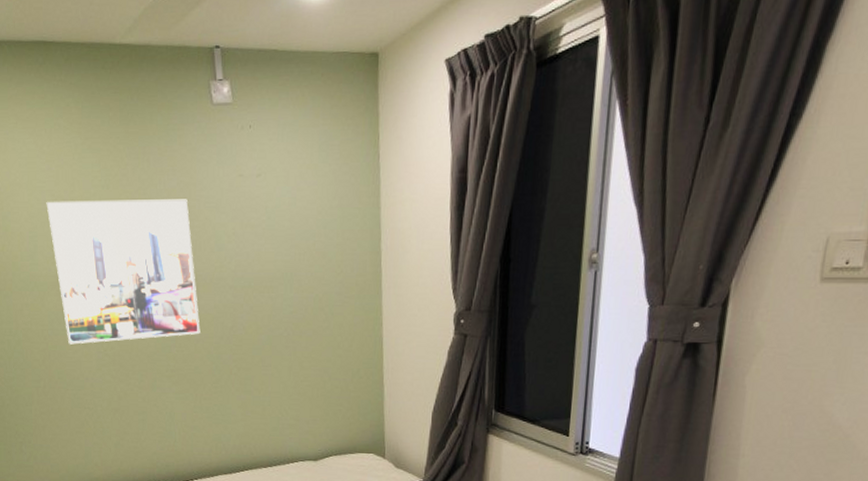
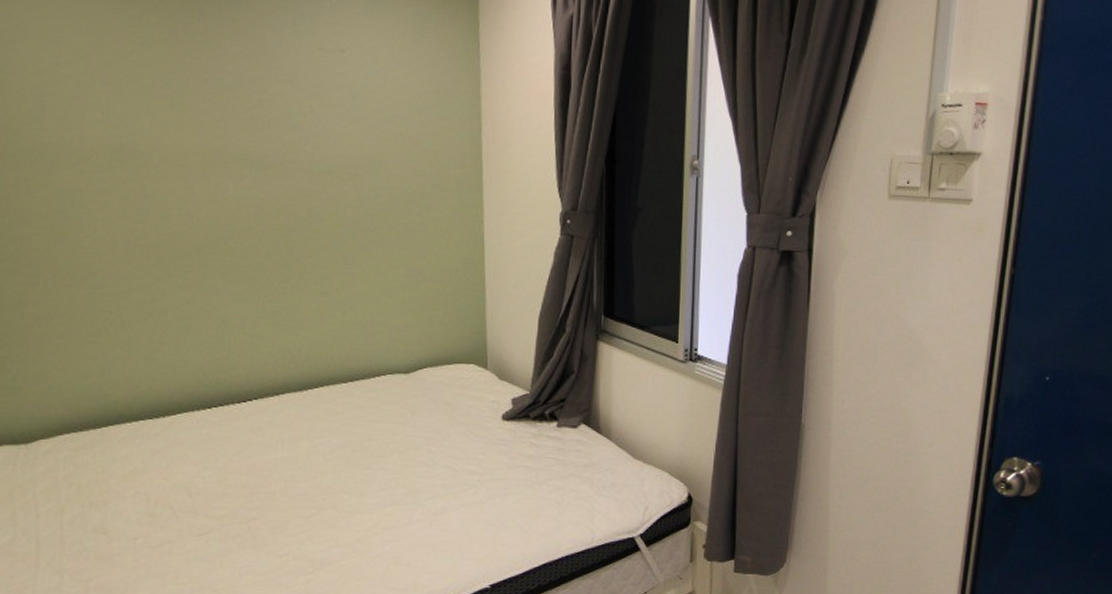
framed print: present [46,199,201,345] -> none [62,54,267,232]

